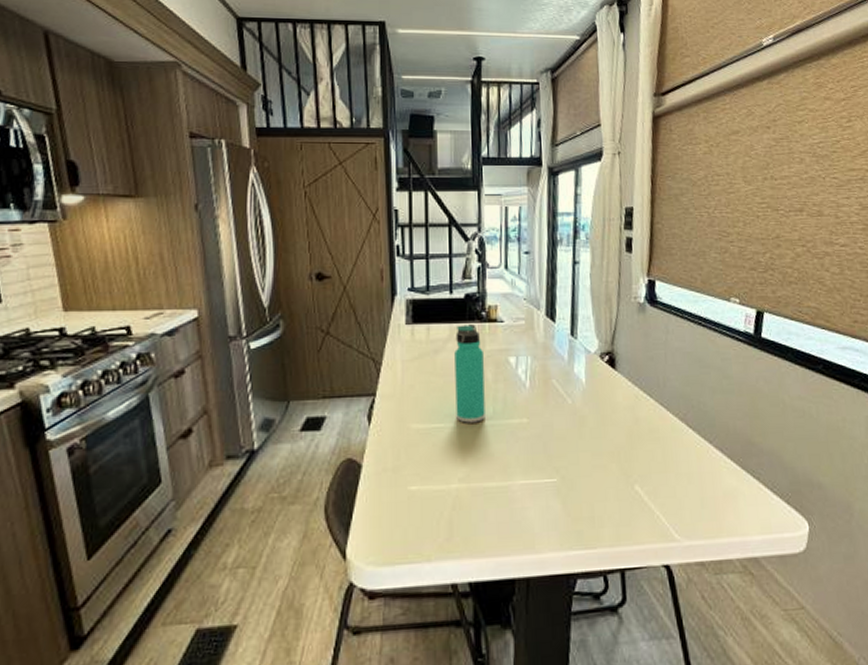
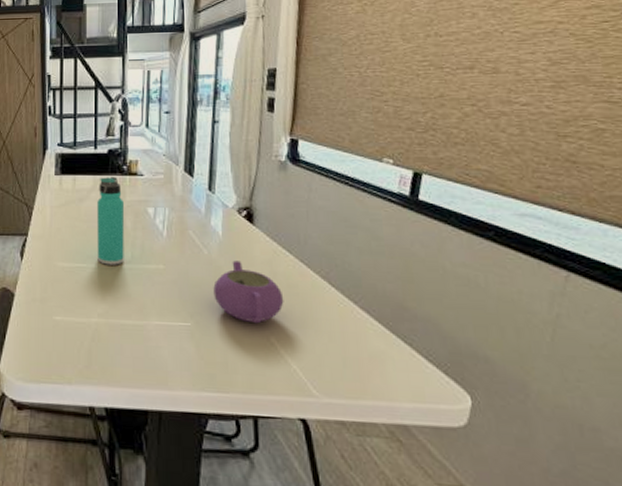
teapot: none [578,408,647,473] -> present [213,260,284,324]

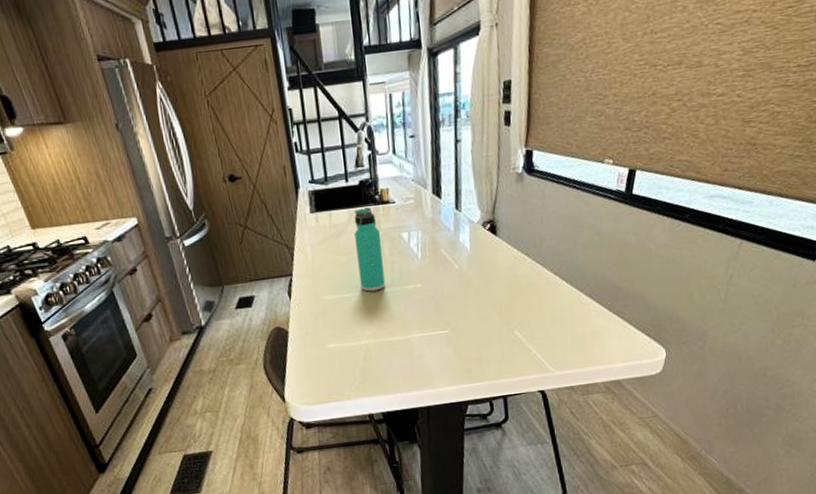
teapot: present [213,260,284,324] -> none [465,270,525,322]

